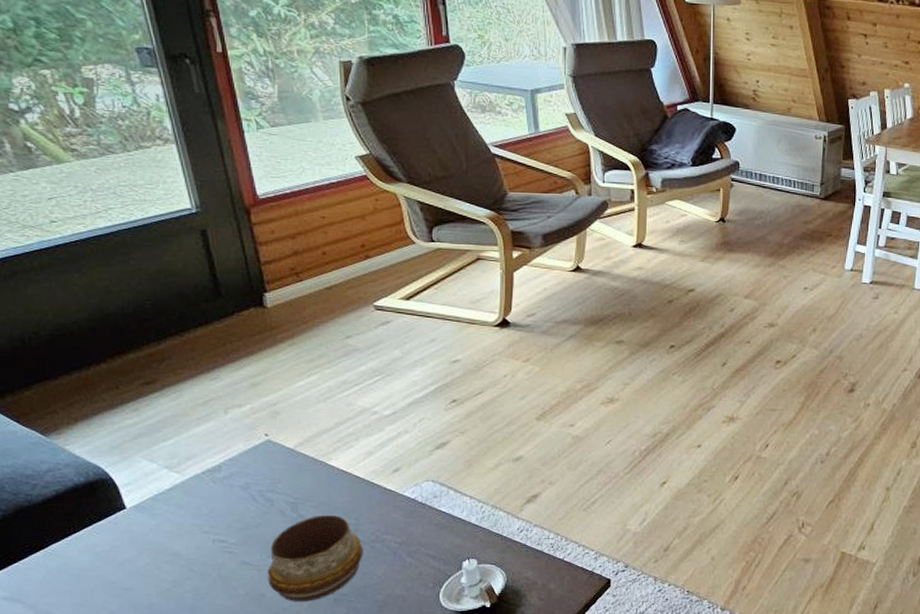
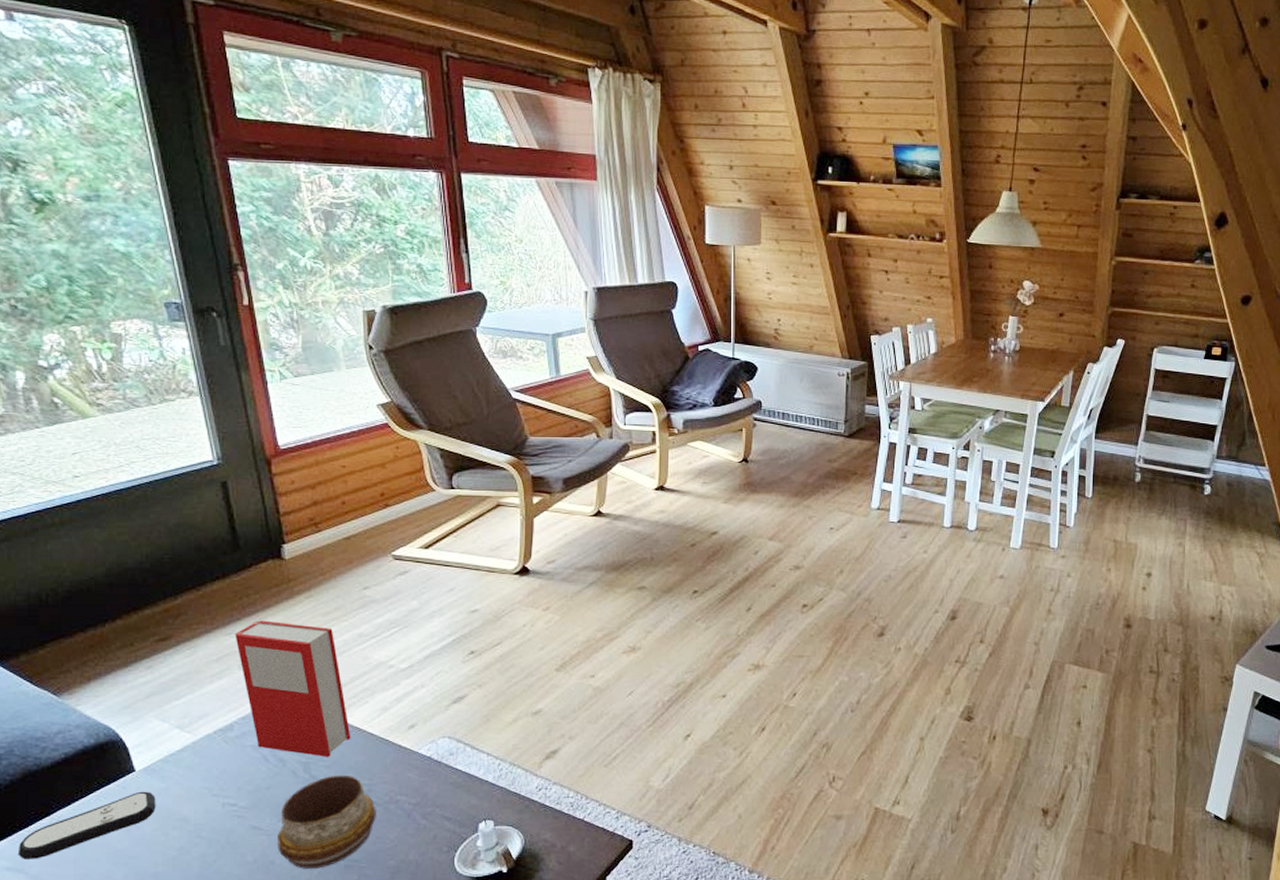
remote control: none [13,527,148,590] -> present [17,791,156,859]
book: none [219,366,337,498] -> present [235,620,351,757]

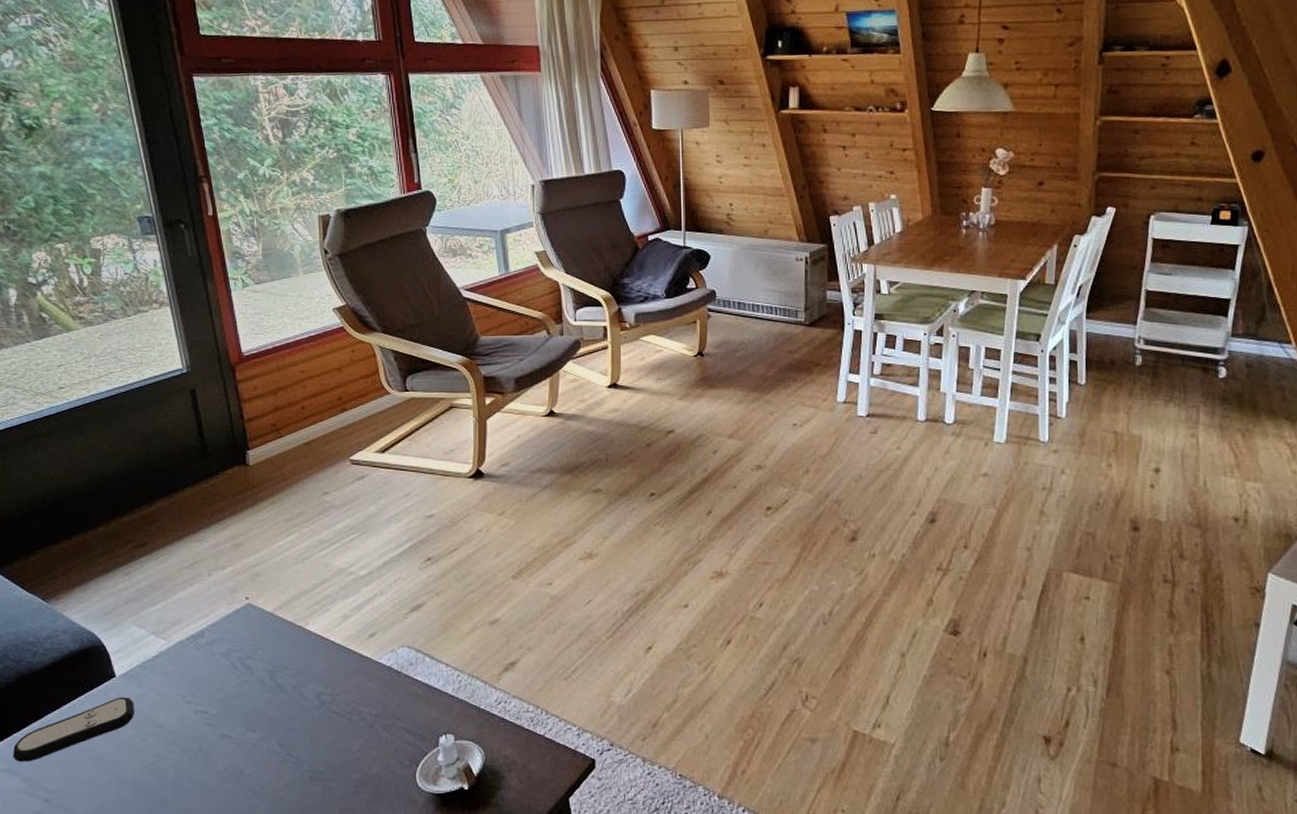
book: present [235,620,351,757] -> none [204,527,314,665]
decorative bowl: present [278,774,376,869] -> none [246,684,339,780]

